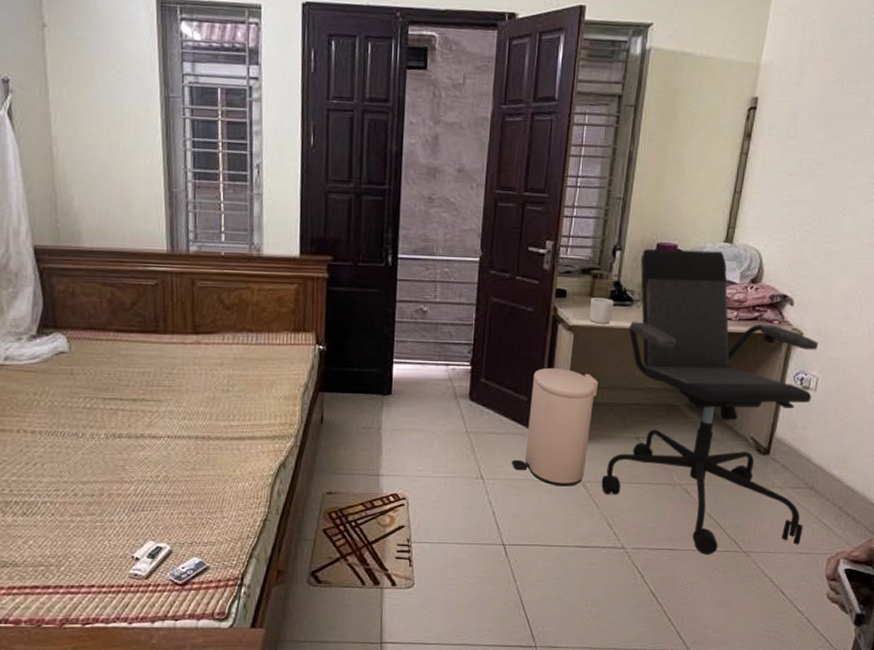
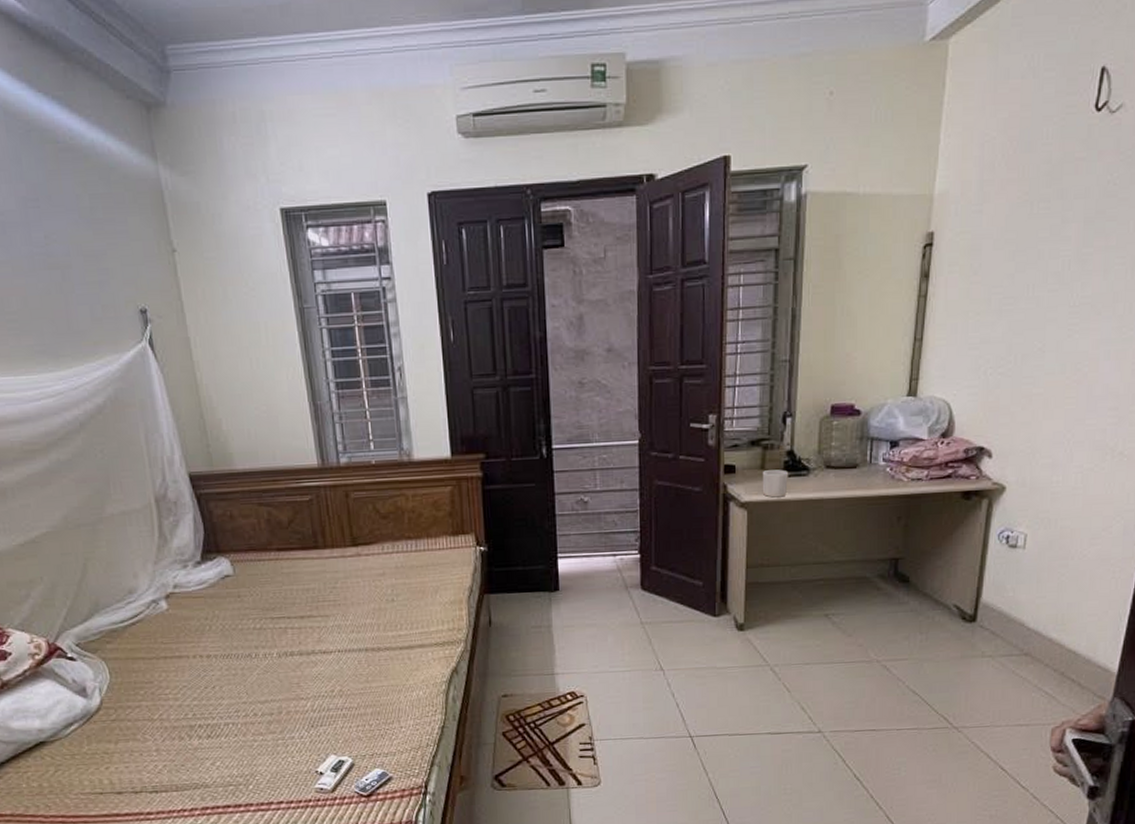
pedal bin: present [511,367,599,486] -> none [691,548,779,672]
office chair: present [601,249,818,554] -> none [790,407,1024,733]

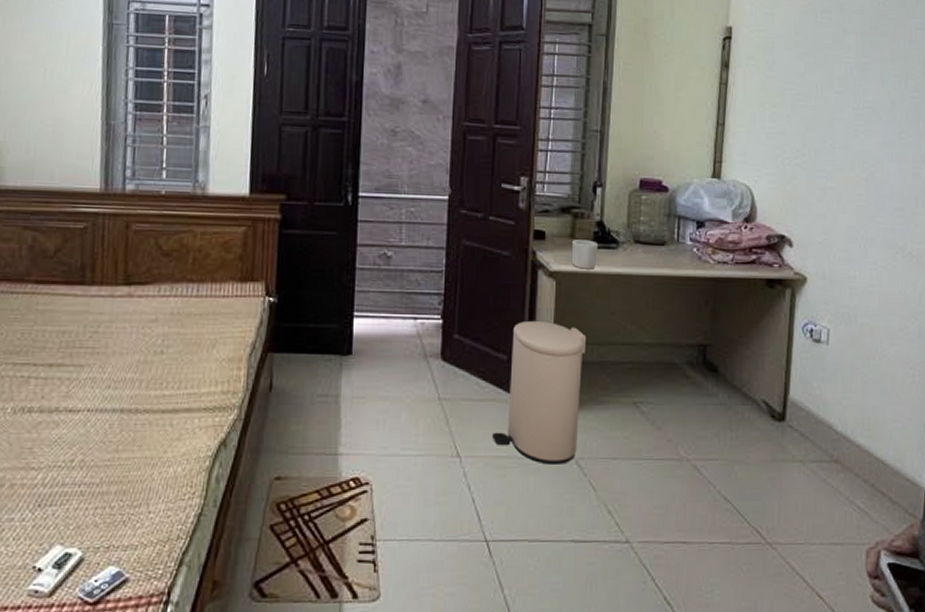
pedal bin: none [691,548,779,672] -> present [491,320,587,465]

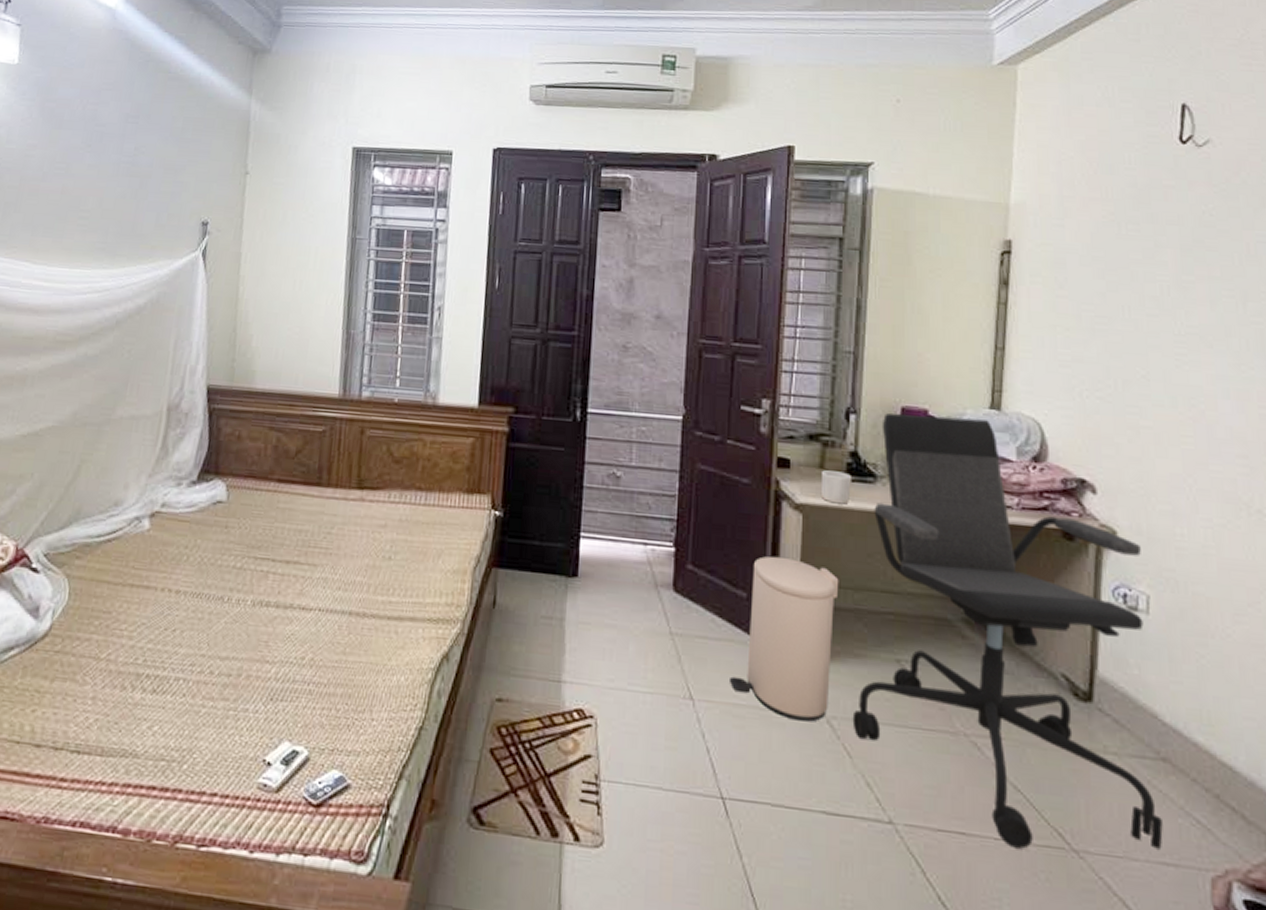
office chair: none [597,185,833,548] -> present [852,413,1163,849]

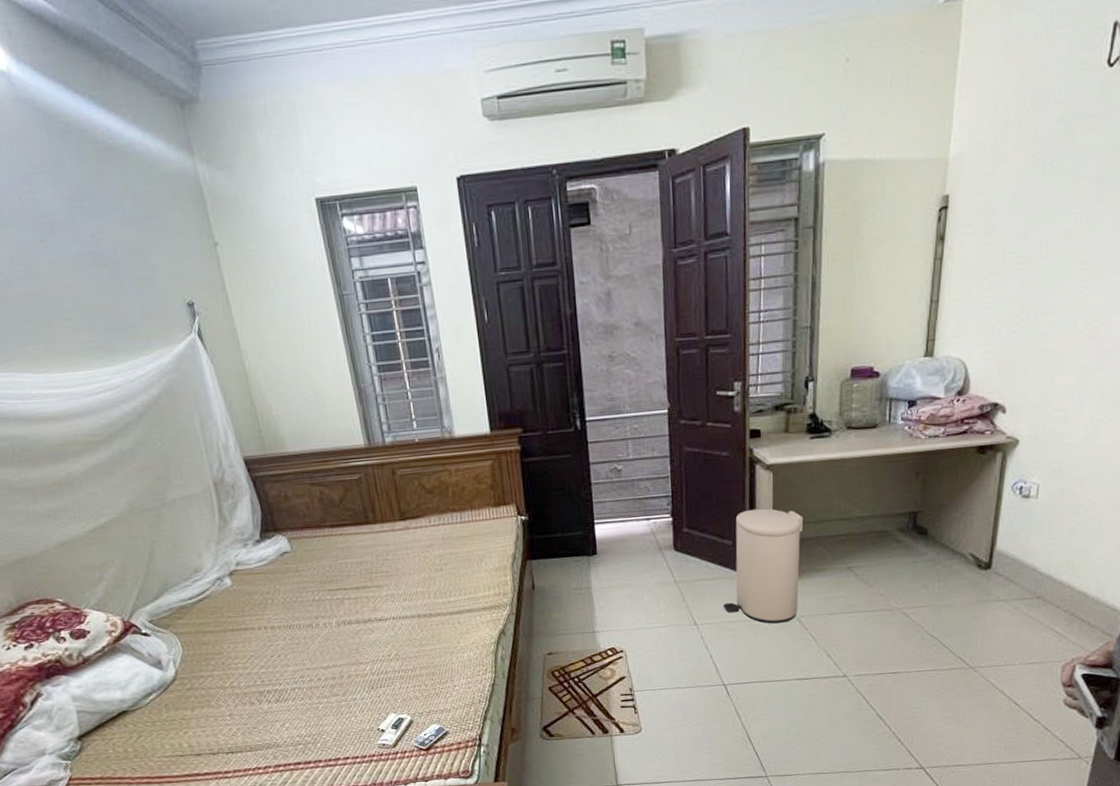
mug: present [820,470,853,505] -> none [786,432,812,459]
office chair: present [852,413,1163,849] -> none [816,367,1036,674]

